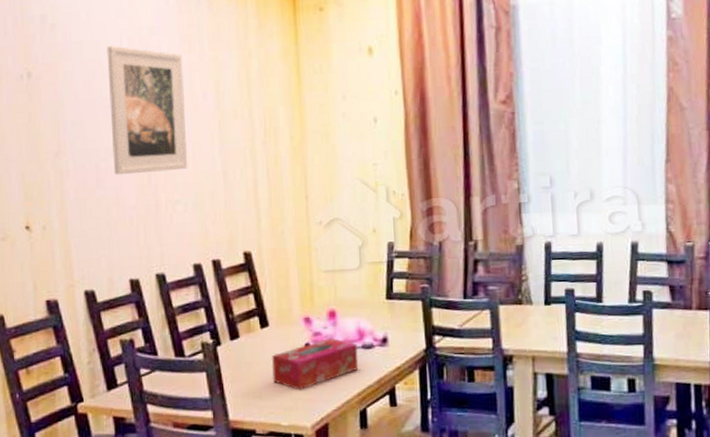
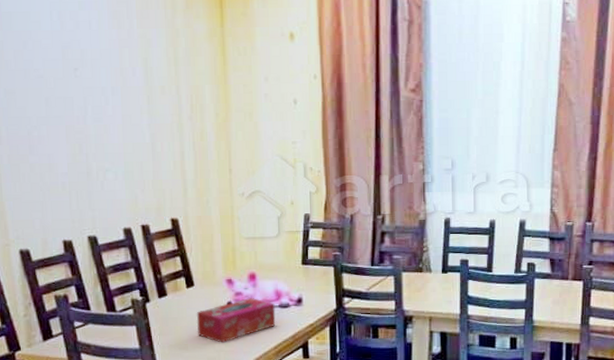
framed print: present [107,46,188,175] -> none [37,18,118,143]

